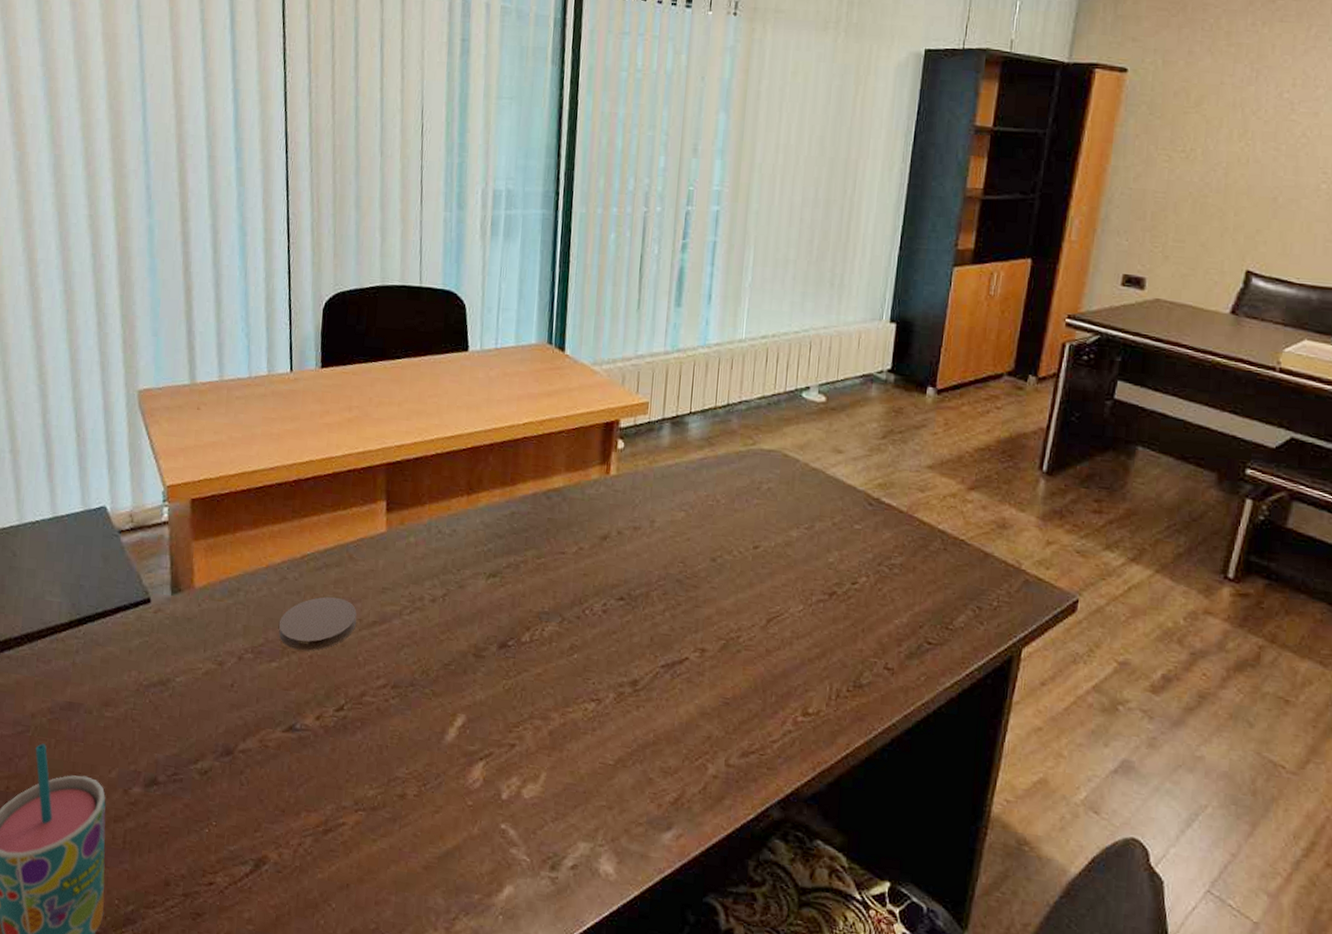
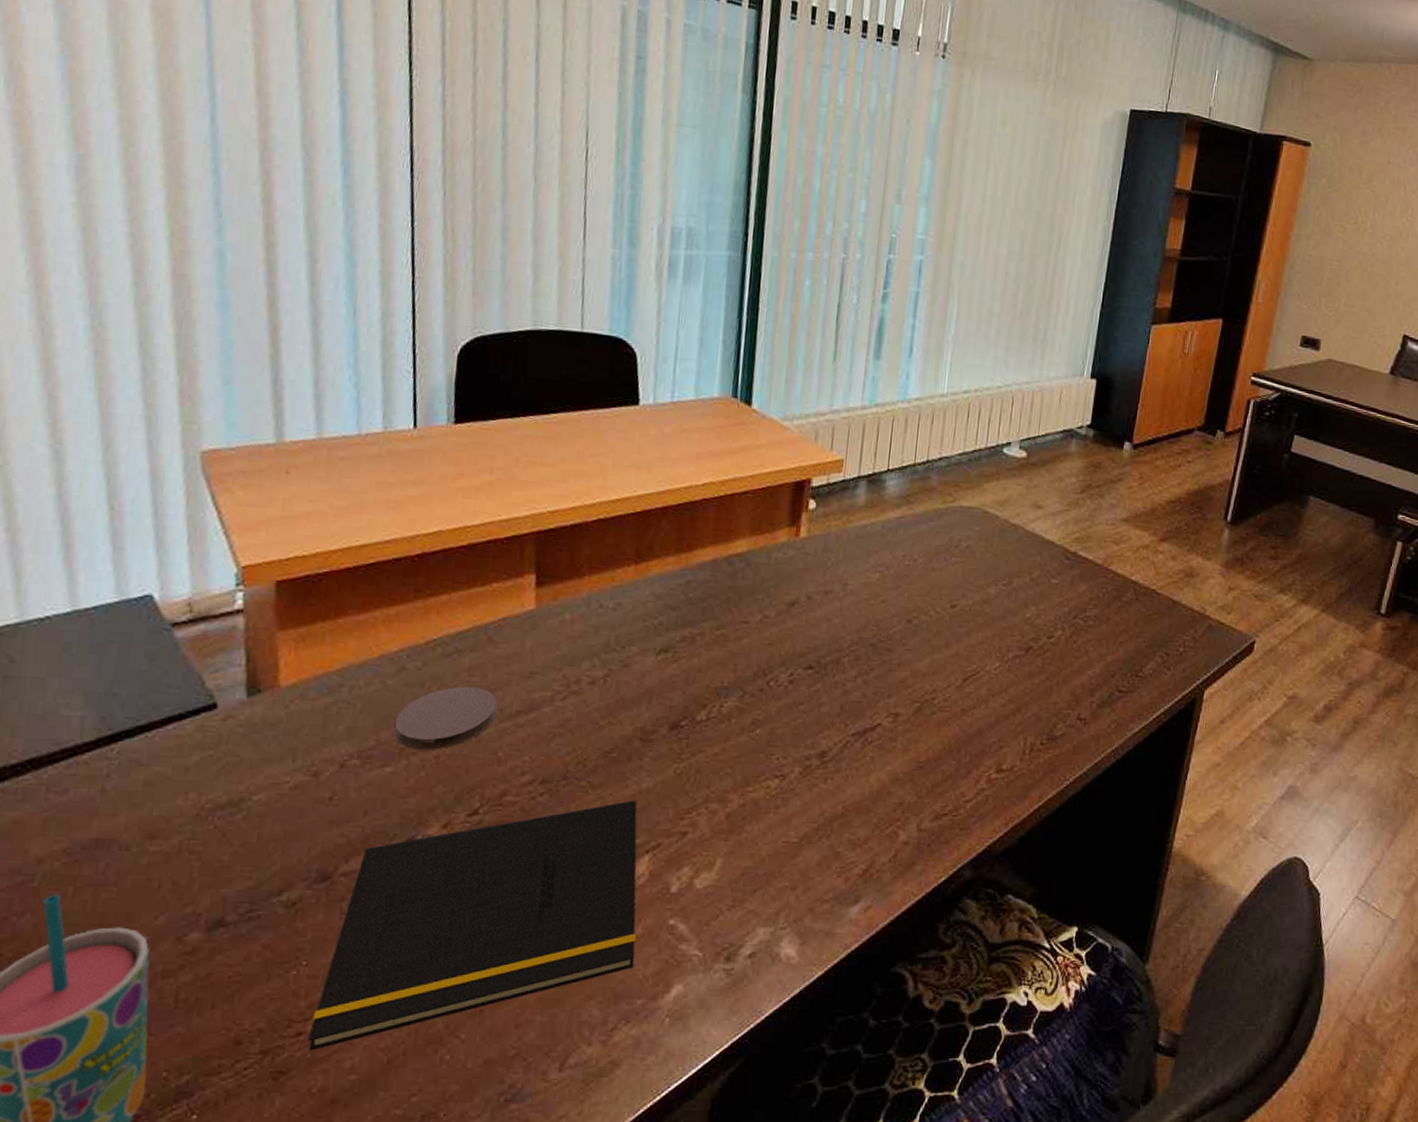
notepad: none [217,710,473,900] -> present [307,800,637,1051]

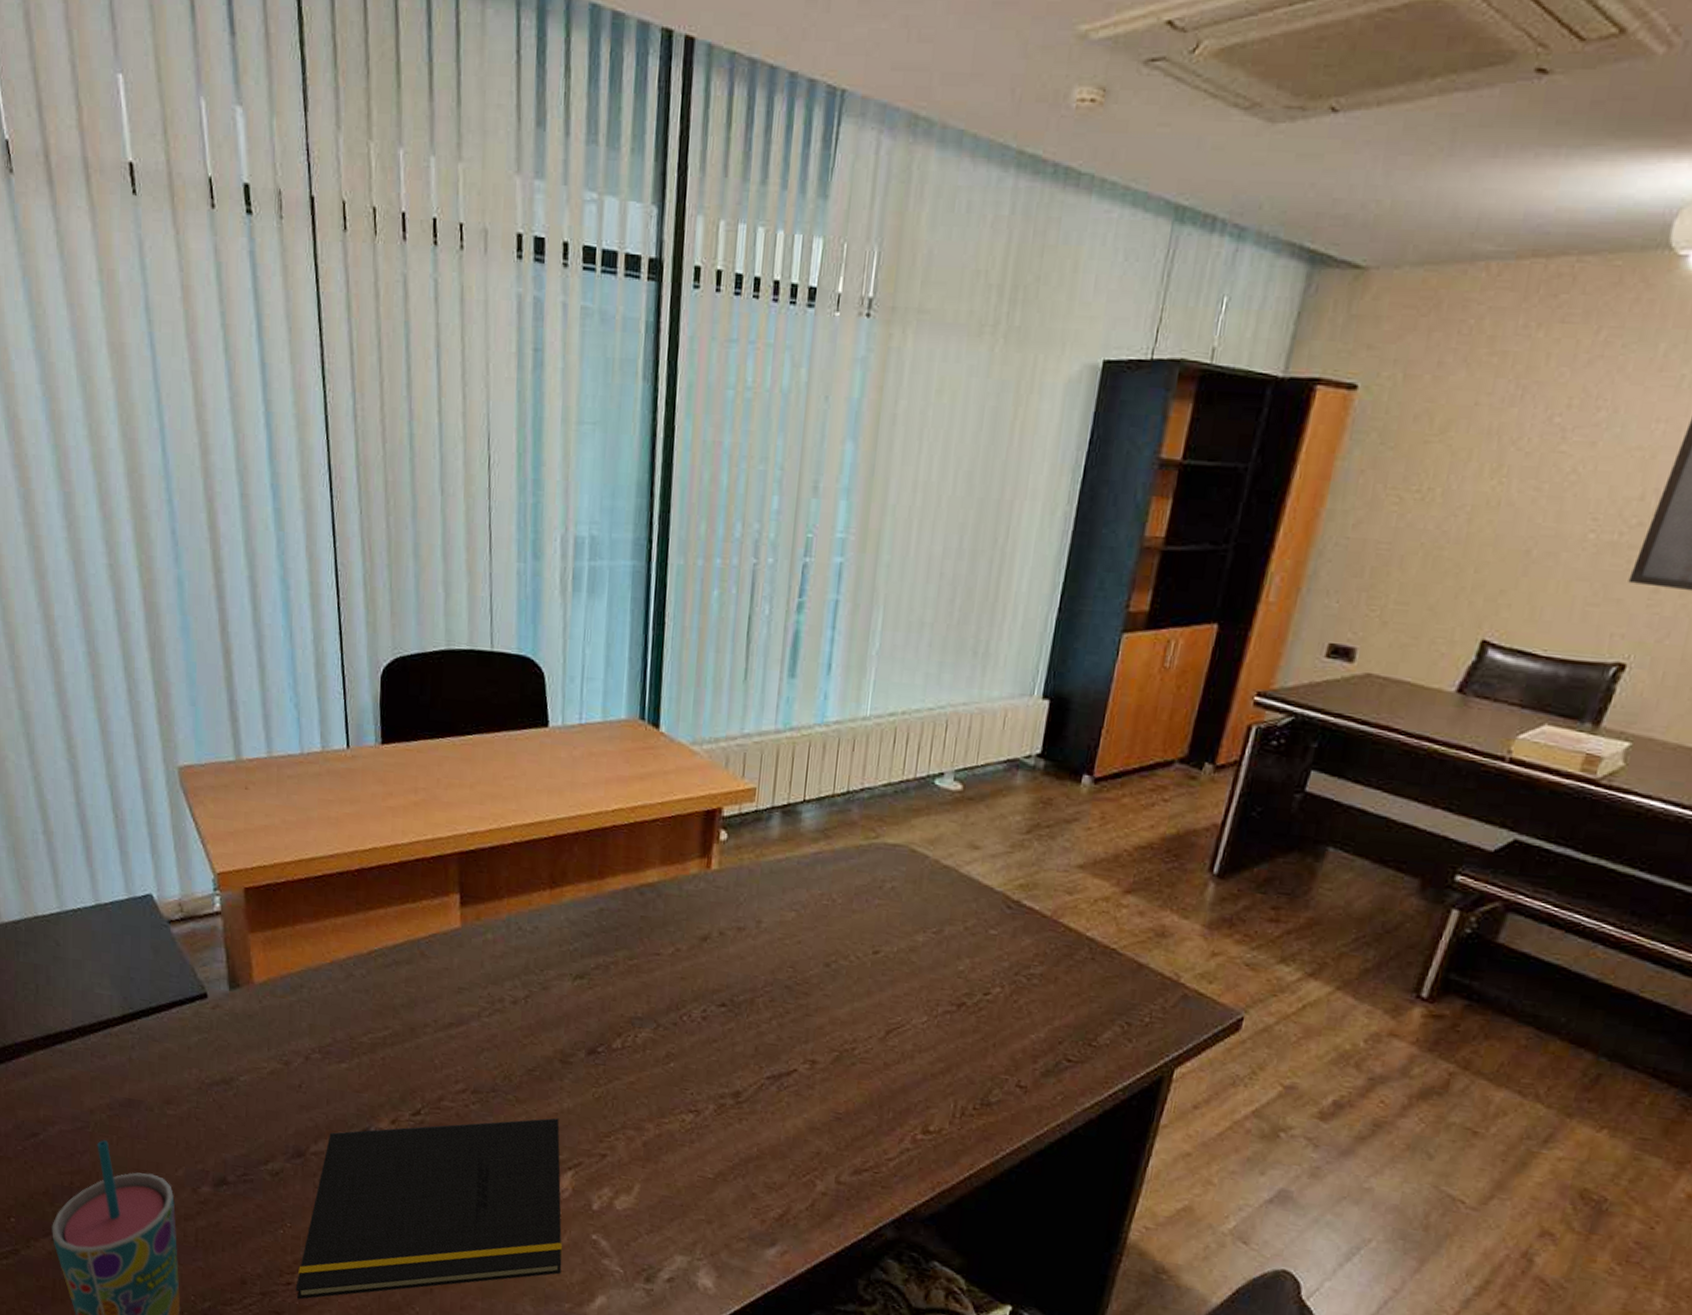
coaster: present [394,686,497,751] -> none [347,996,432,1053]

